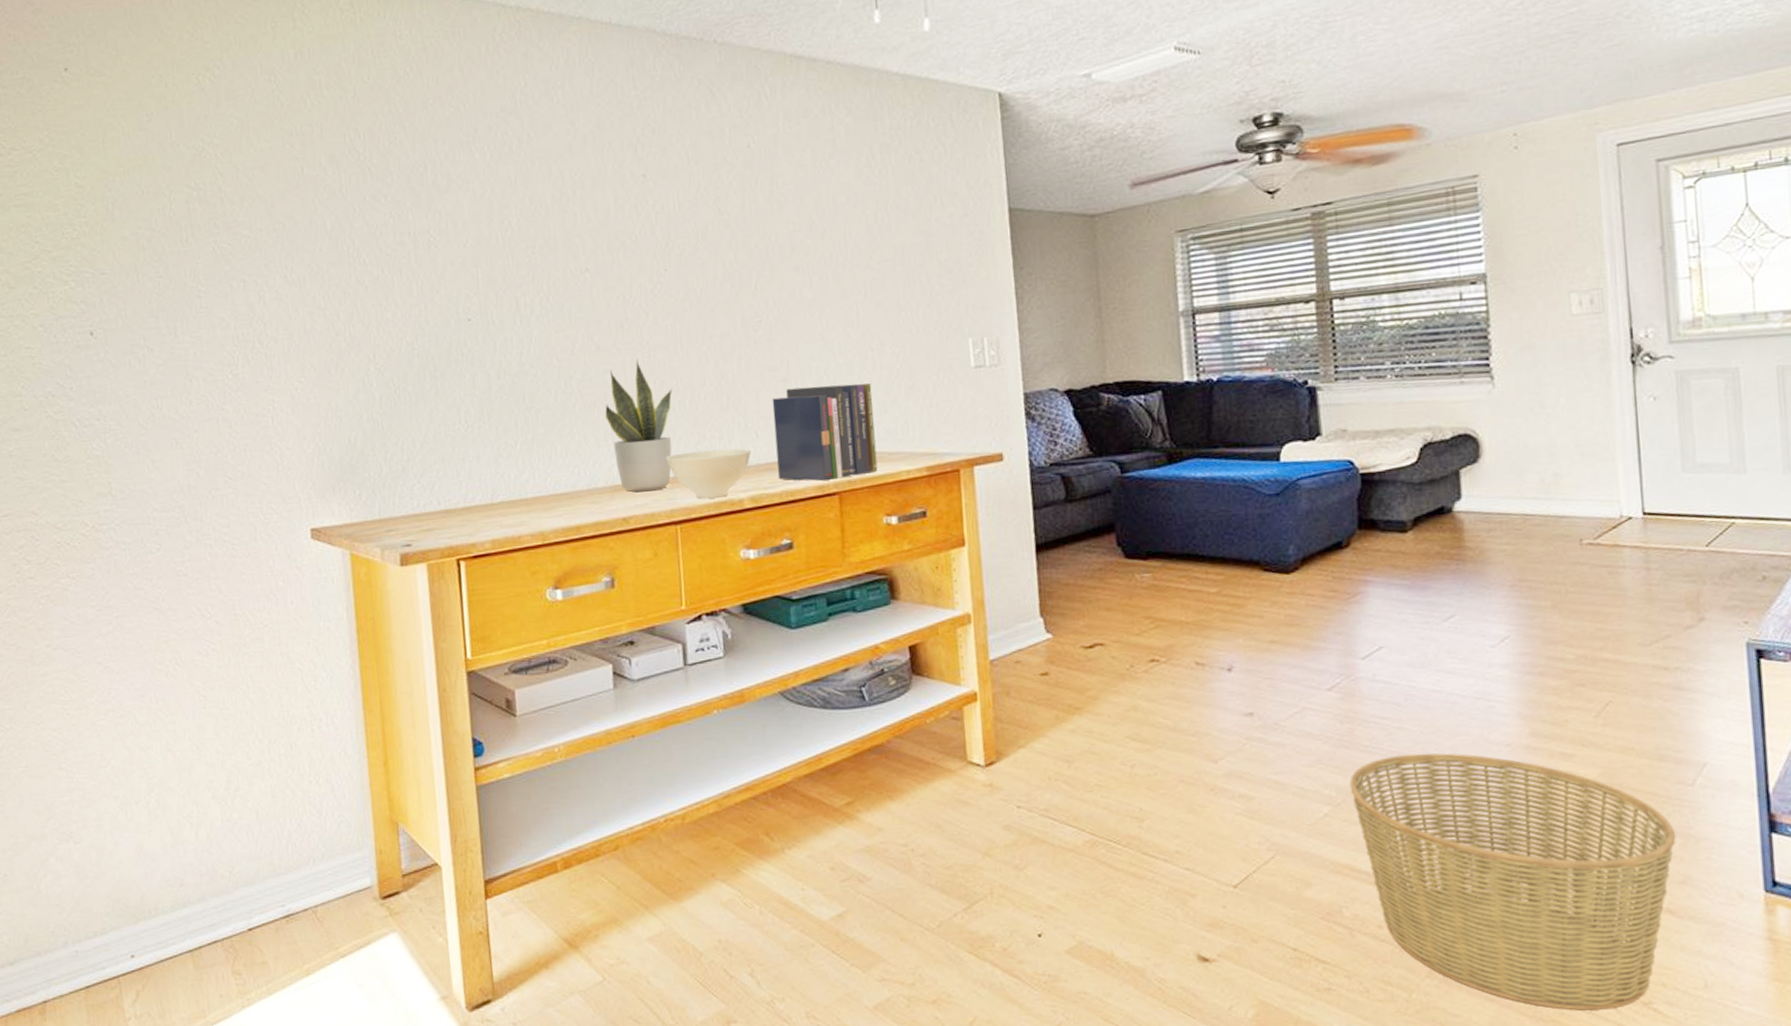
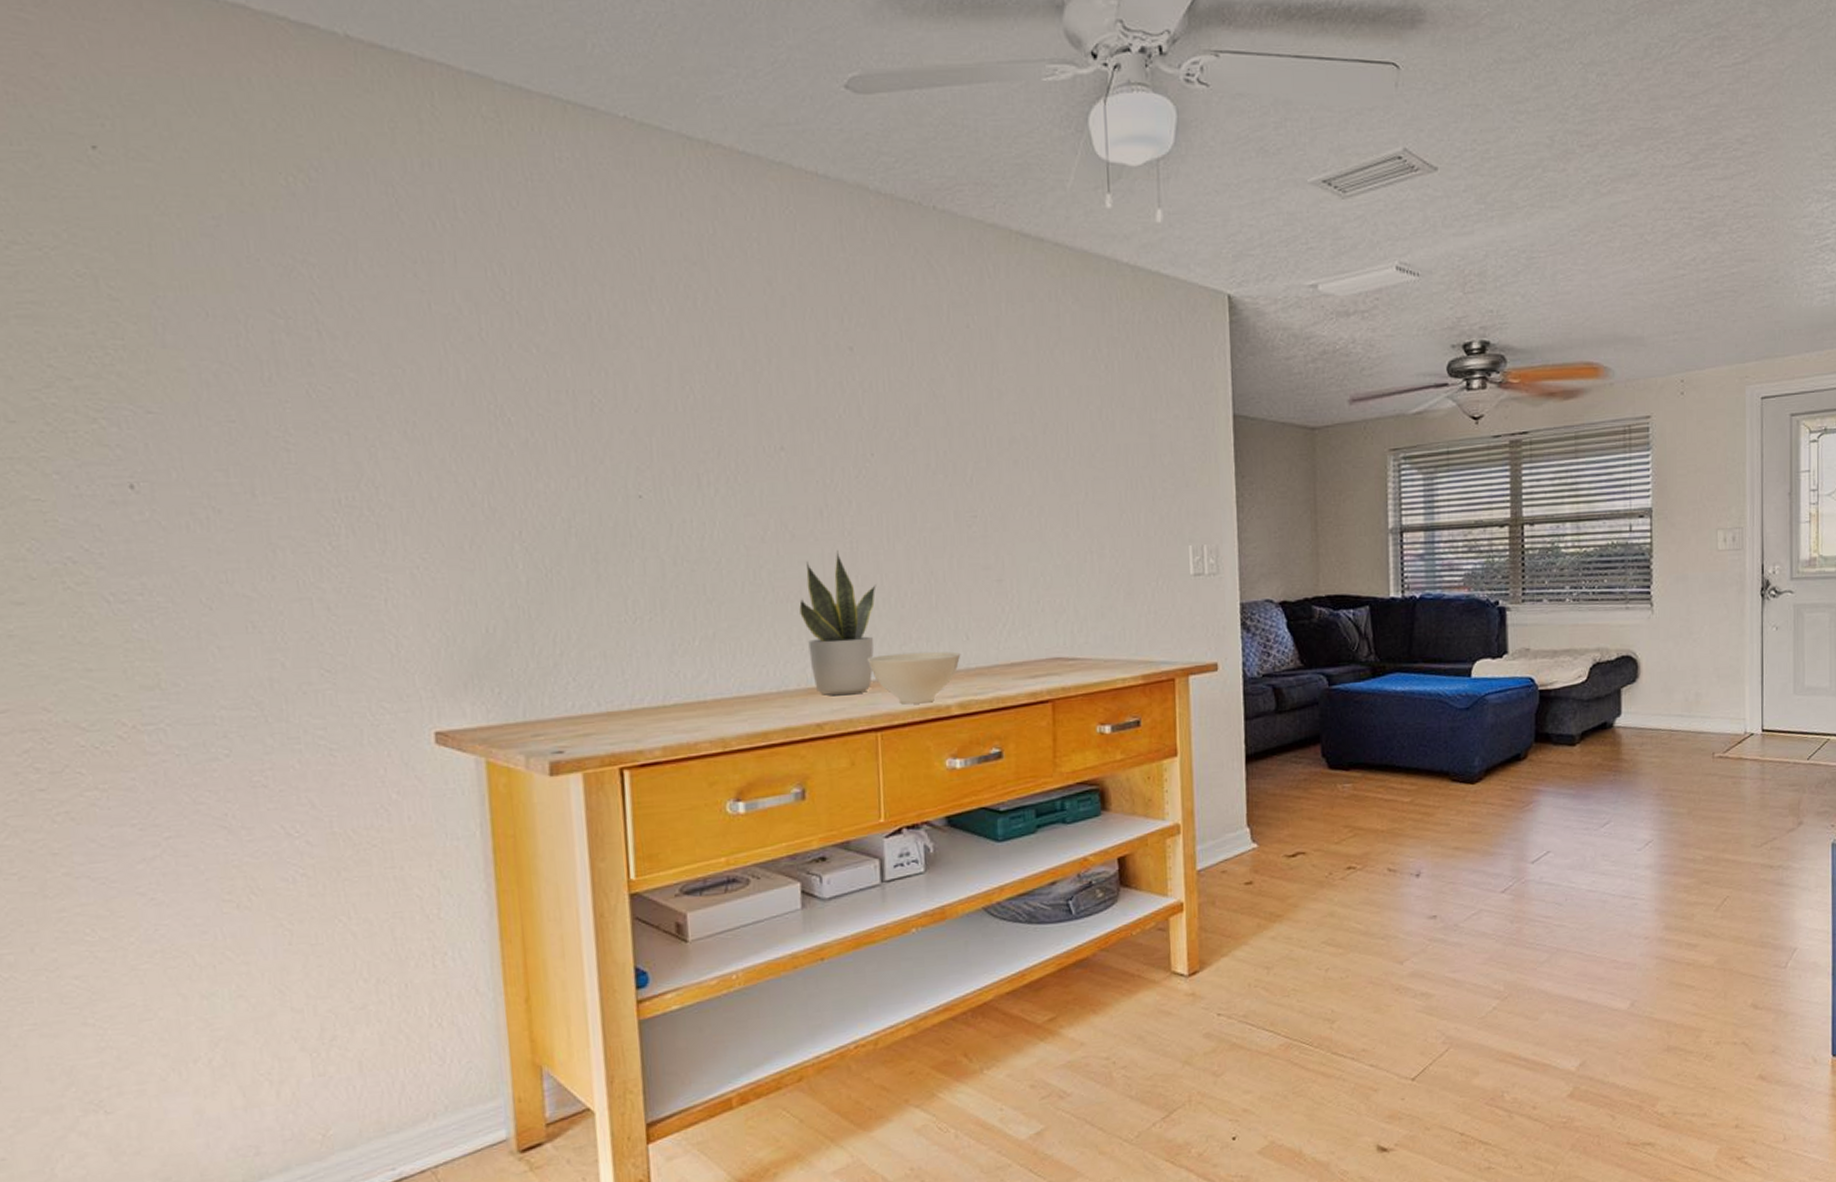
books: present [772,383,878,482] -> none [984,586,1093,688]
basket: present [1349,753,1677,1011] -> none [1516,947,1771,1169]

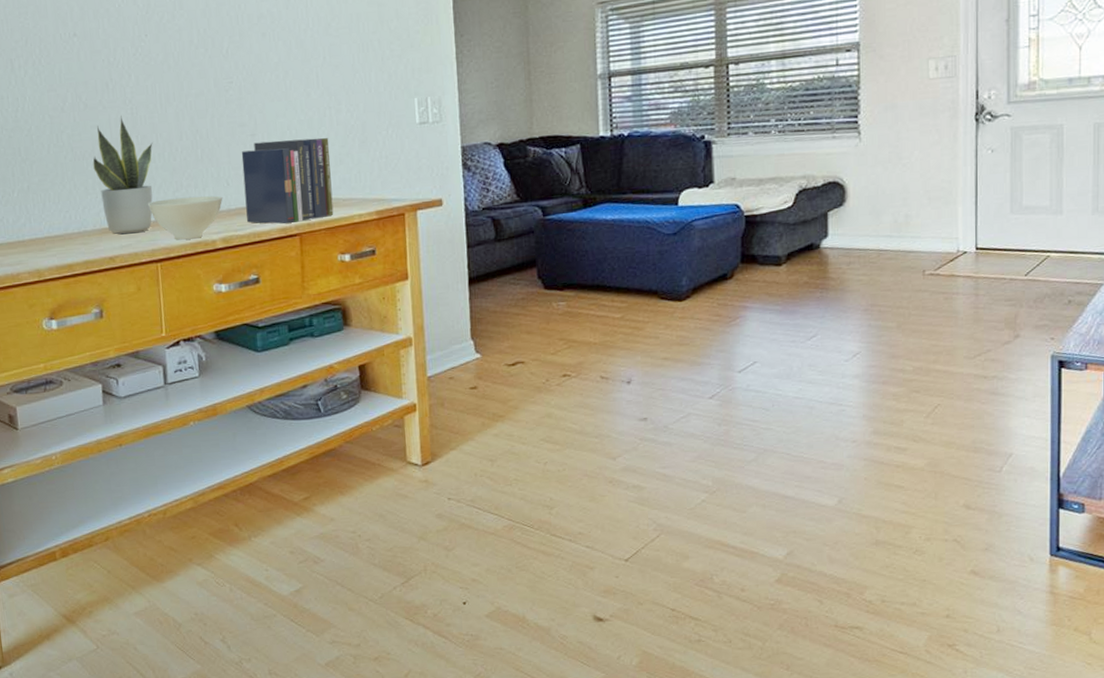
books: none [984,586,1093,688] -> present [241,137,334,224]

